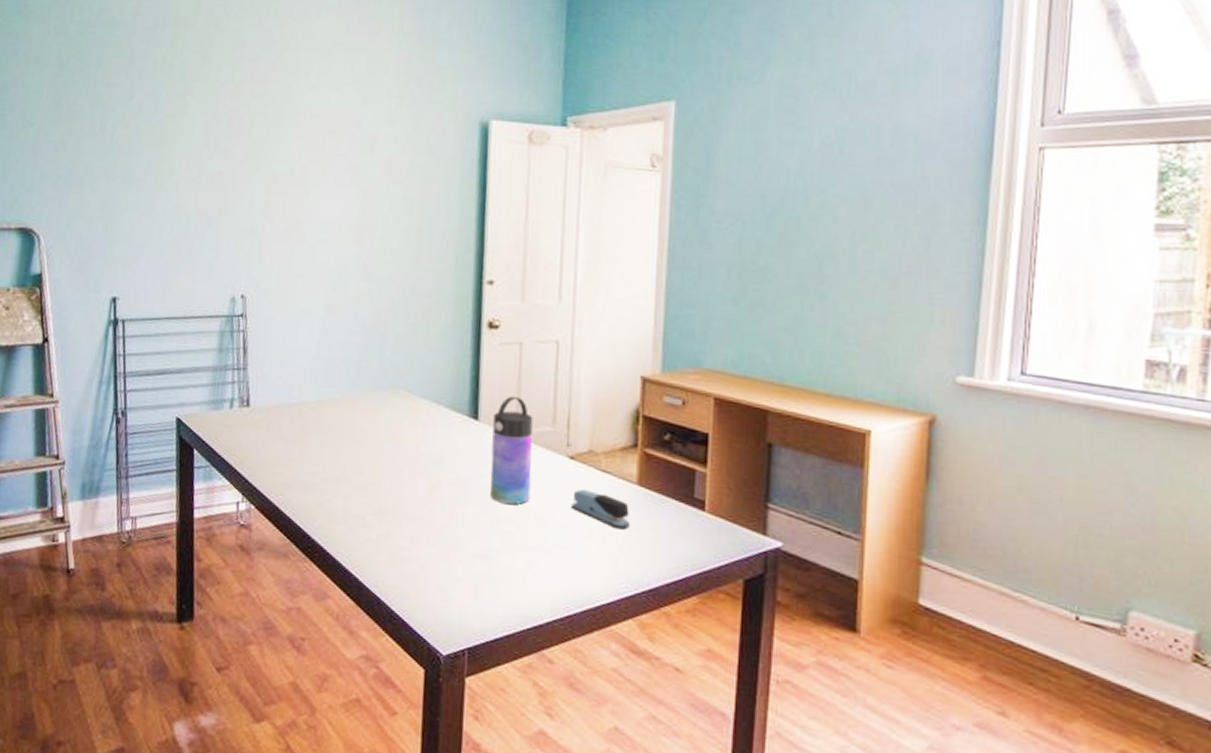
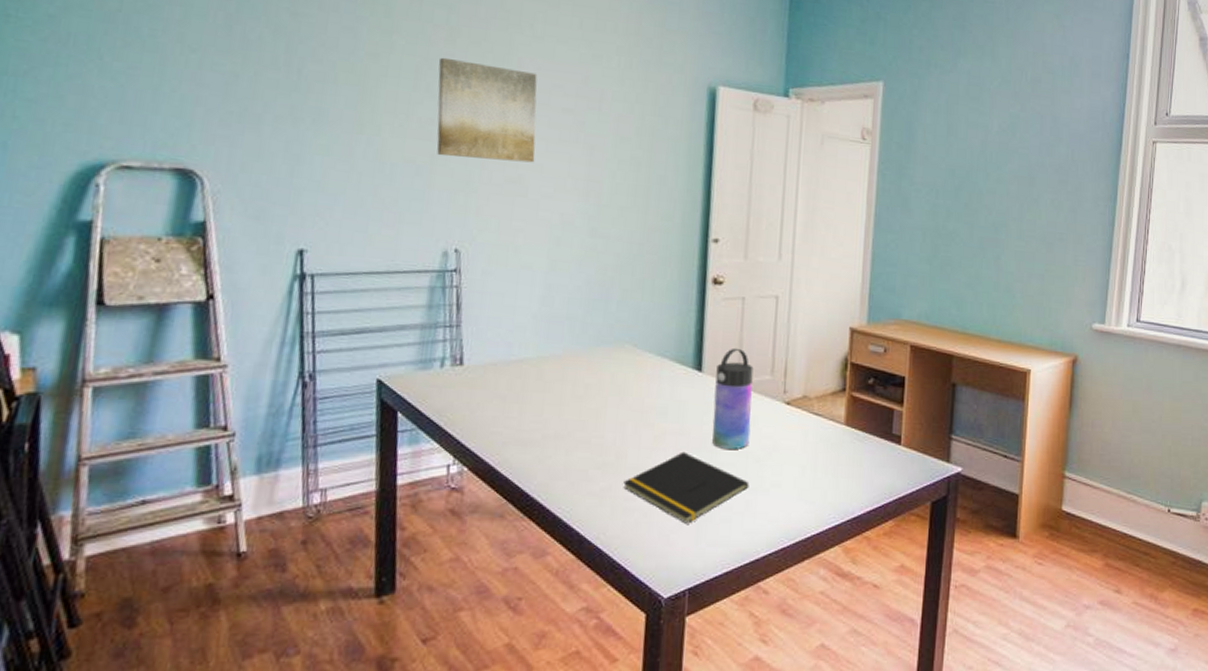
wall art: none [224,113,313,209] -> present [437,57,538,163]
notepad: none [400,503,531,580] -> present [623,451,750,524]
stapler: present [572,489,630,530] -> none [787,432,838,466]

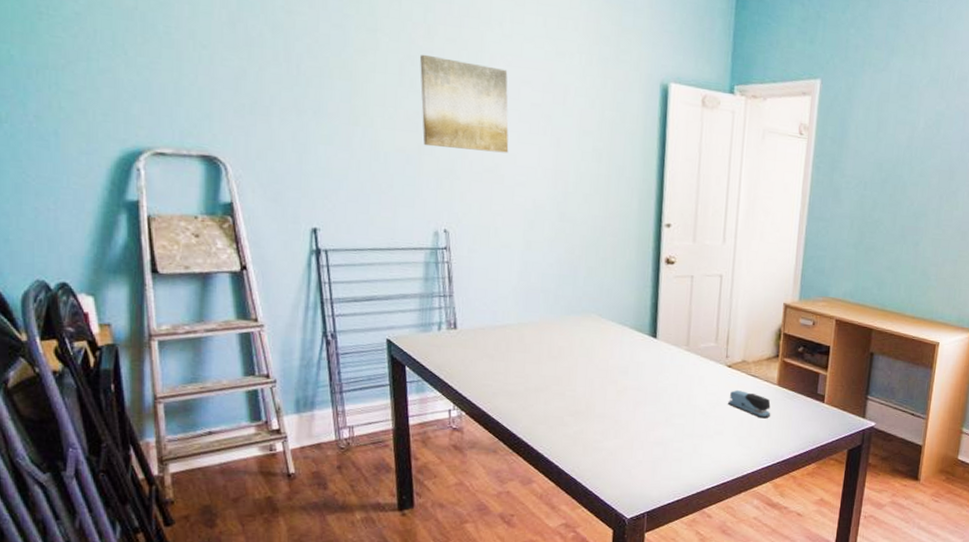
notepad: present [623,451,750,524] -> none [593,404,697,462]
water bottle: present [712,347,754,449] -> none [666,318,701,403]
stapler: none [787,432,838,466] -> present [728,390,771,419]

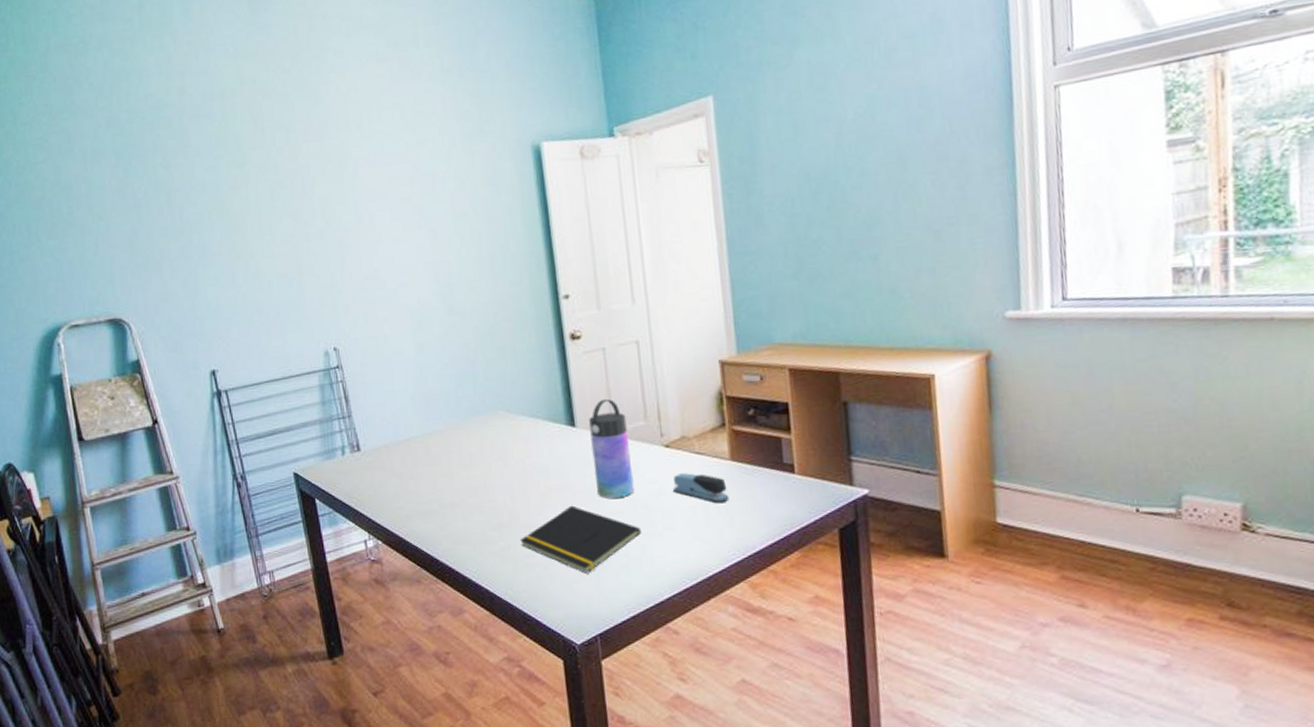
wall art: present [419,54,509,153] -> none [287,171,386,266]
notepad: none [593,404,697,462] -> present [520,505,642,574]
water bottle: none [666,318,701,403] -> present [589,398,635,499]

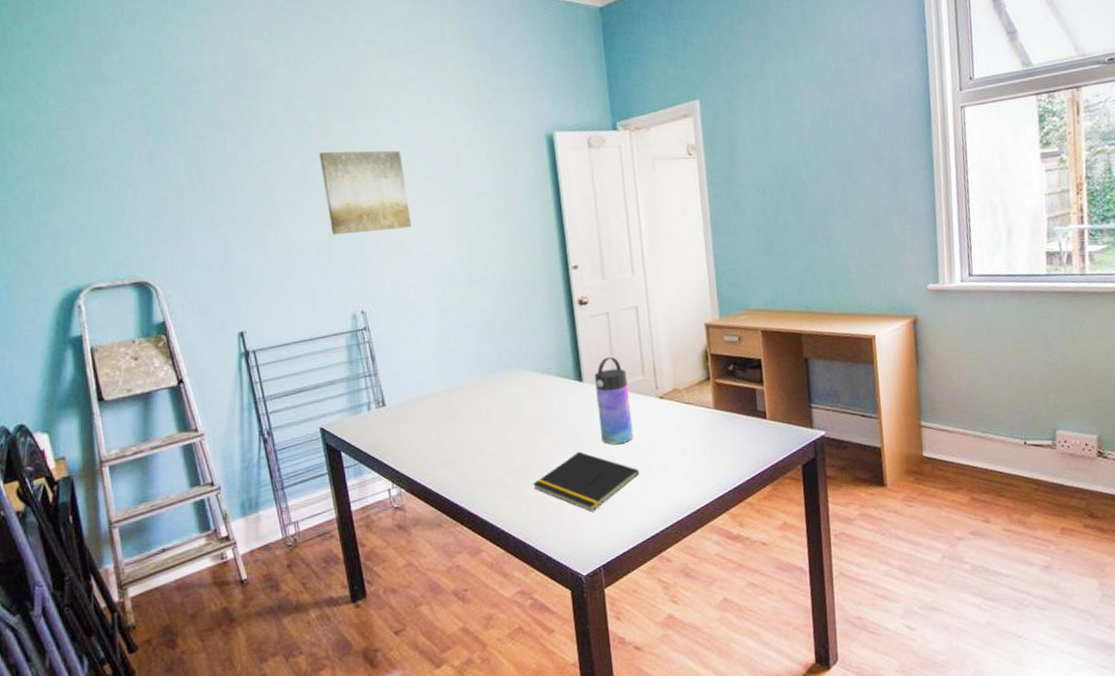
wall art: none [287,171,386,266] -> present [318,150,412,236]
stapler: present [673,473,730,504] -> none [666,420,714,447]

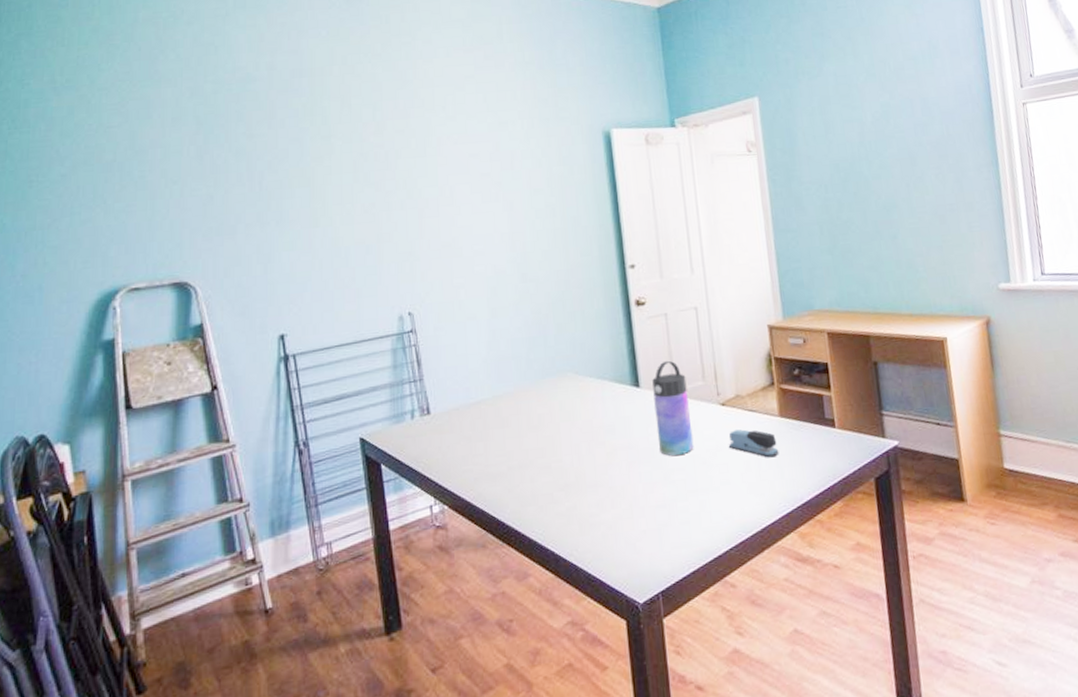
wall art: present [318,150,412,236] -> none [371,148,464,234]
notepad: present [533,451,640,512] -> none [586,463,701,531]
stapler: none [666,420,714,447] -> present [728,429,779,458]

